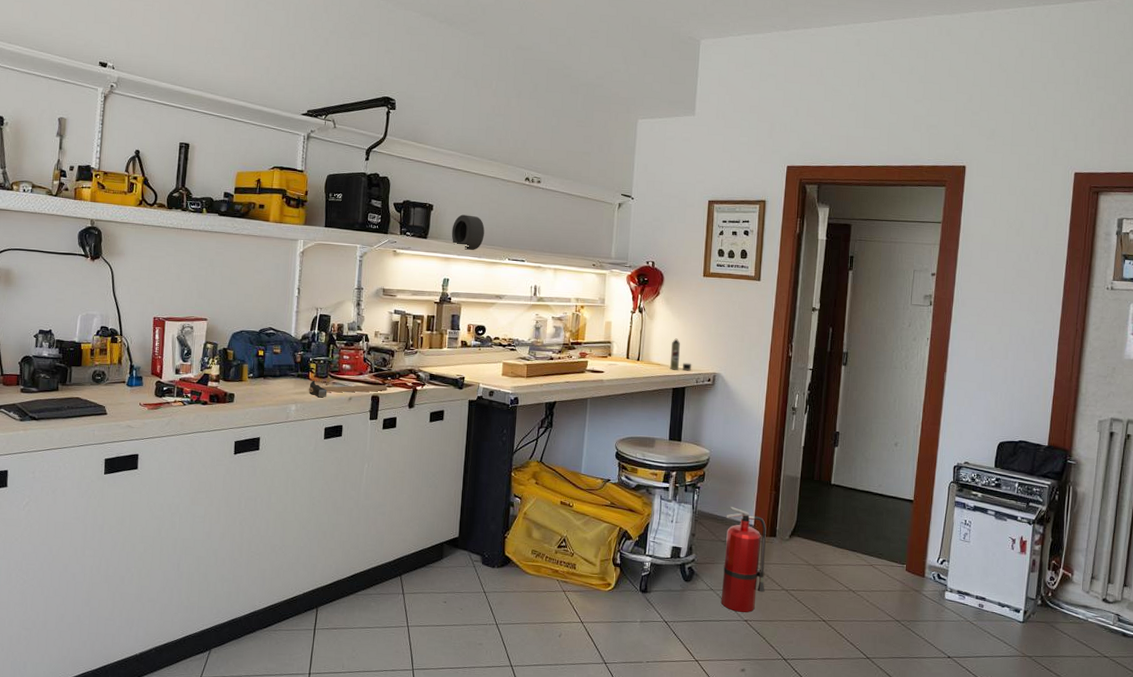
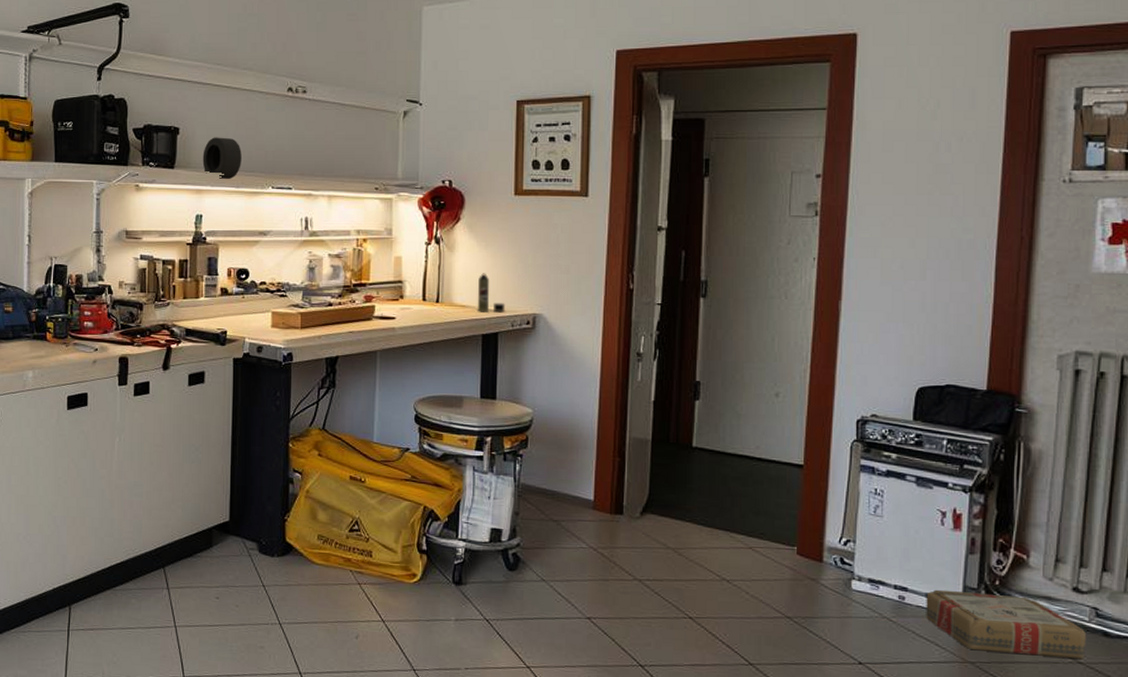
claw hammer: present [309,380,387,398] -> none [47,341,137,362]
fire extinguisher: present [721,506,767,612] -> none [555,477,612,608]
carton: none [998,599,1111,654] -> present [926,589,1087,660]

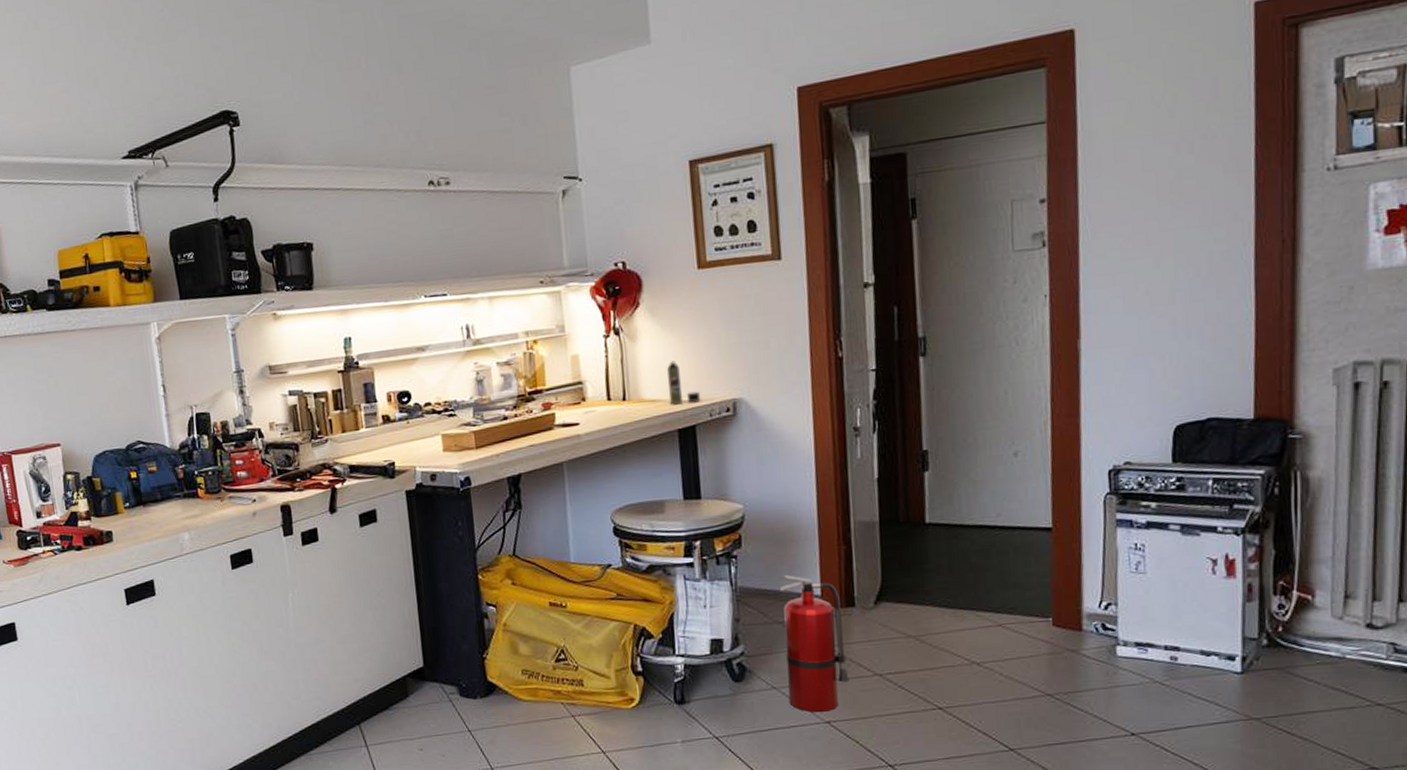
duct tape: present [202,137,242,180] -> none [342,247,387,295]
fire extinguisher: none [555,477,612,608] -> present [780,574,850,712]
carton: present [926,589,1087,660] -> none [1201,641,1385,706]

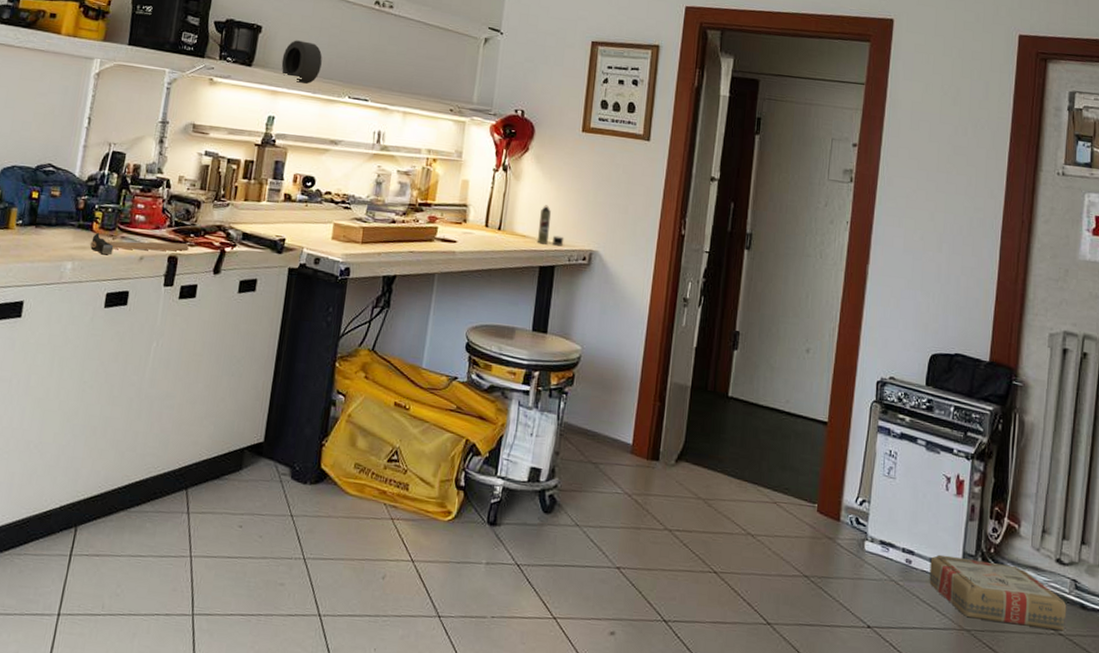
claw hammer: none [200,490,299,519] -> present [90,232,189,256]
duct tape: none [342,247,387,295] -> present [281,40,323,85]
fire extinguisher: present [780,574,850,712] -> none [587,418,648,557]
carton: none [1201,641,1385,706] -> present [929,554,1067,632]

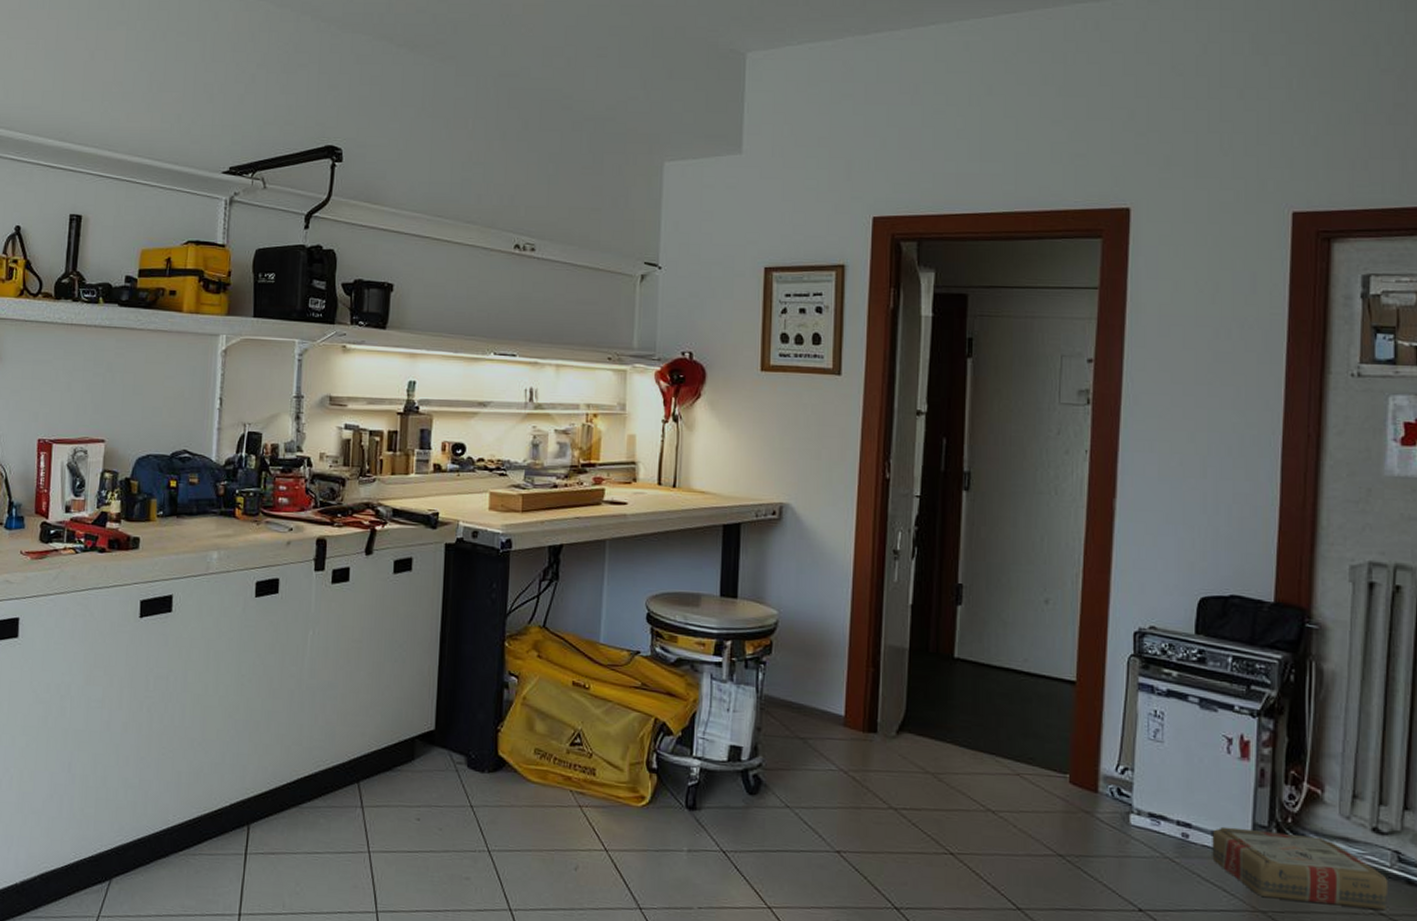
claw hammer: present [90,232,189,256] -> none [235,518,337,542]
duct tape: present [281,40,323,85] -> none [418,296,462,344]
aerosol can: present [538,205,565,246] -> none [719,456,749,501]

